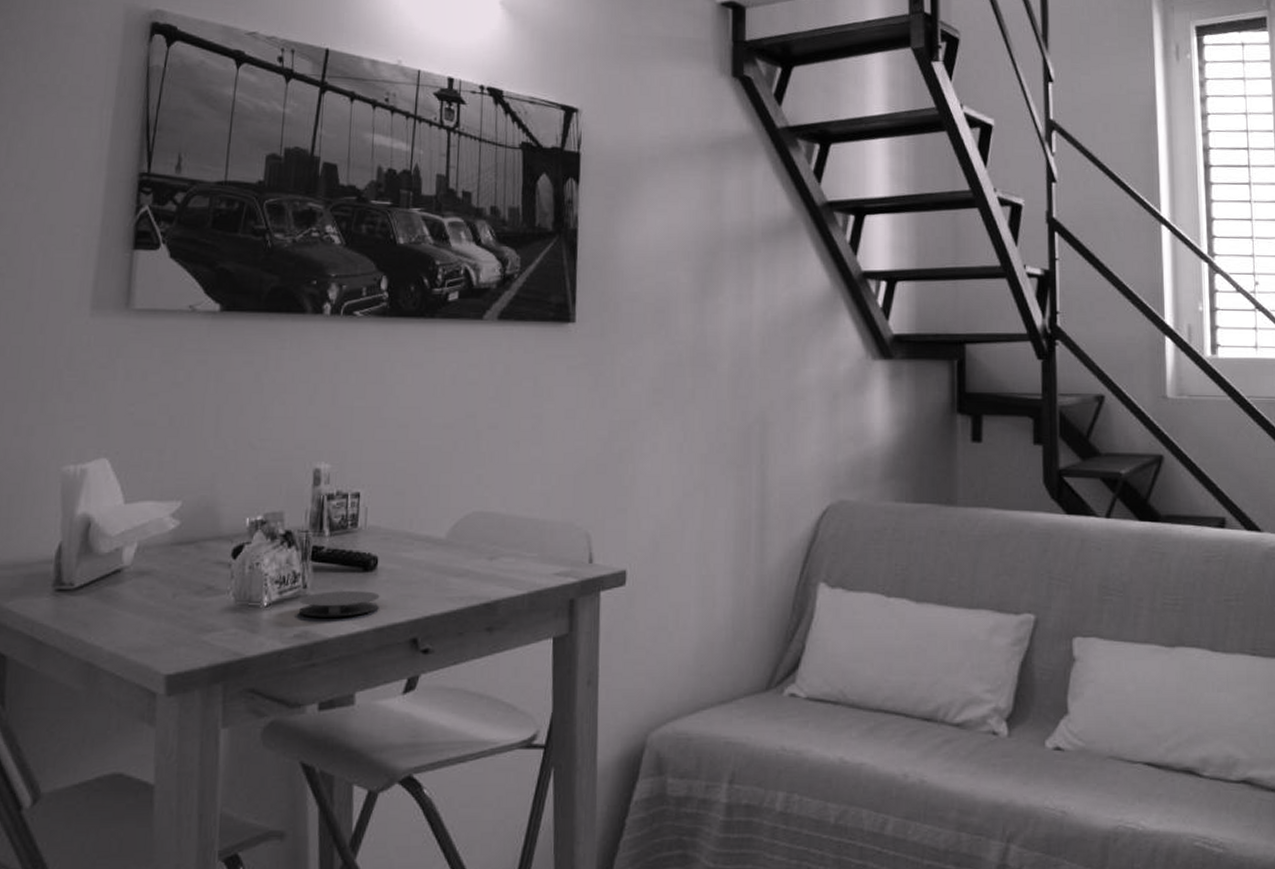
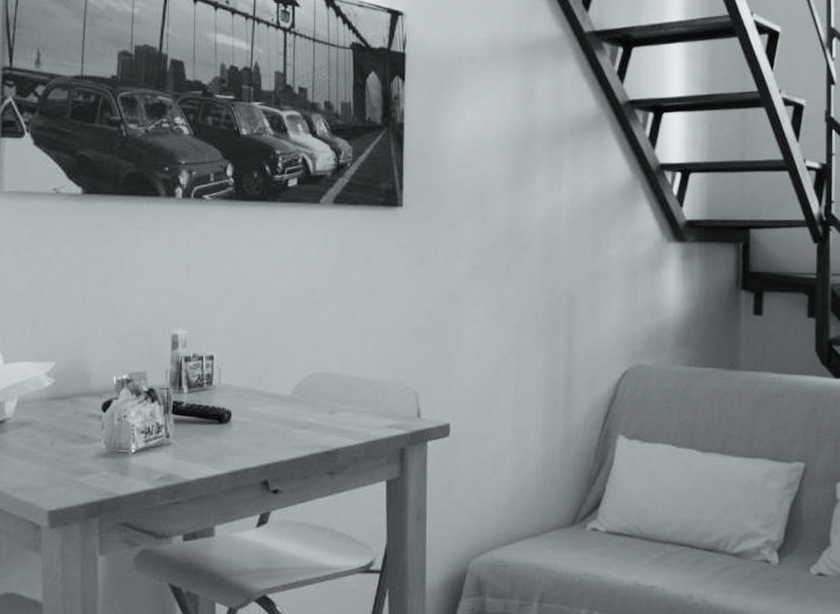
coaster: present [299,591,380,617] -> none [162,440,234,462]

